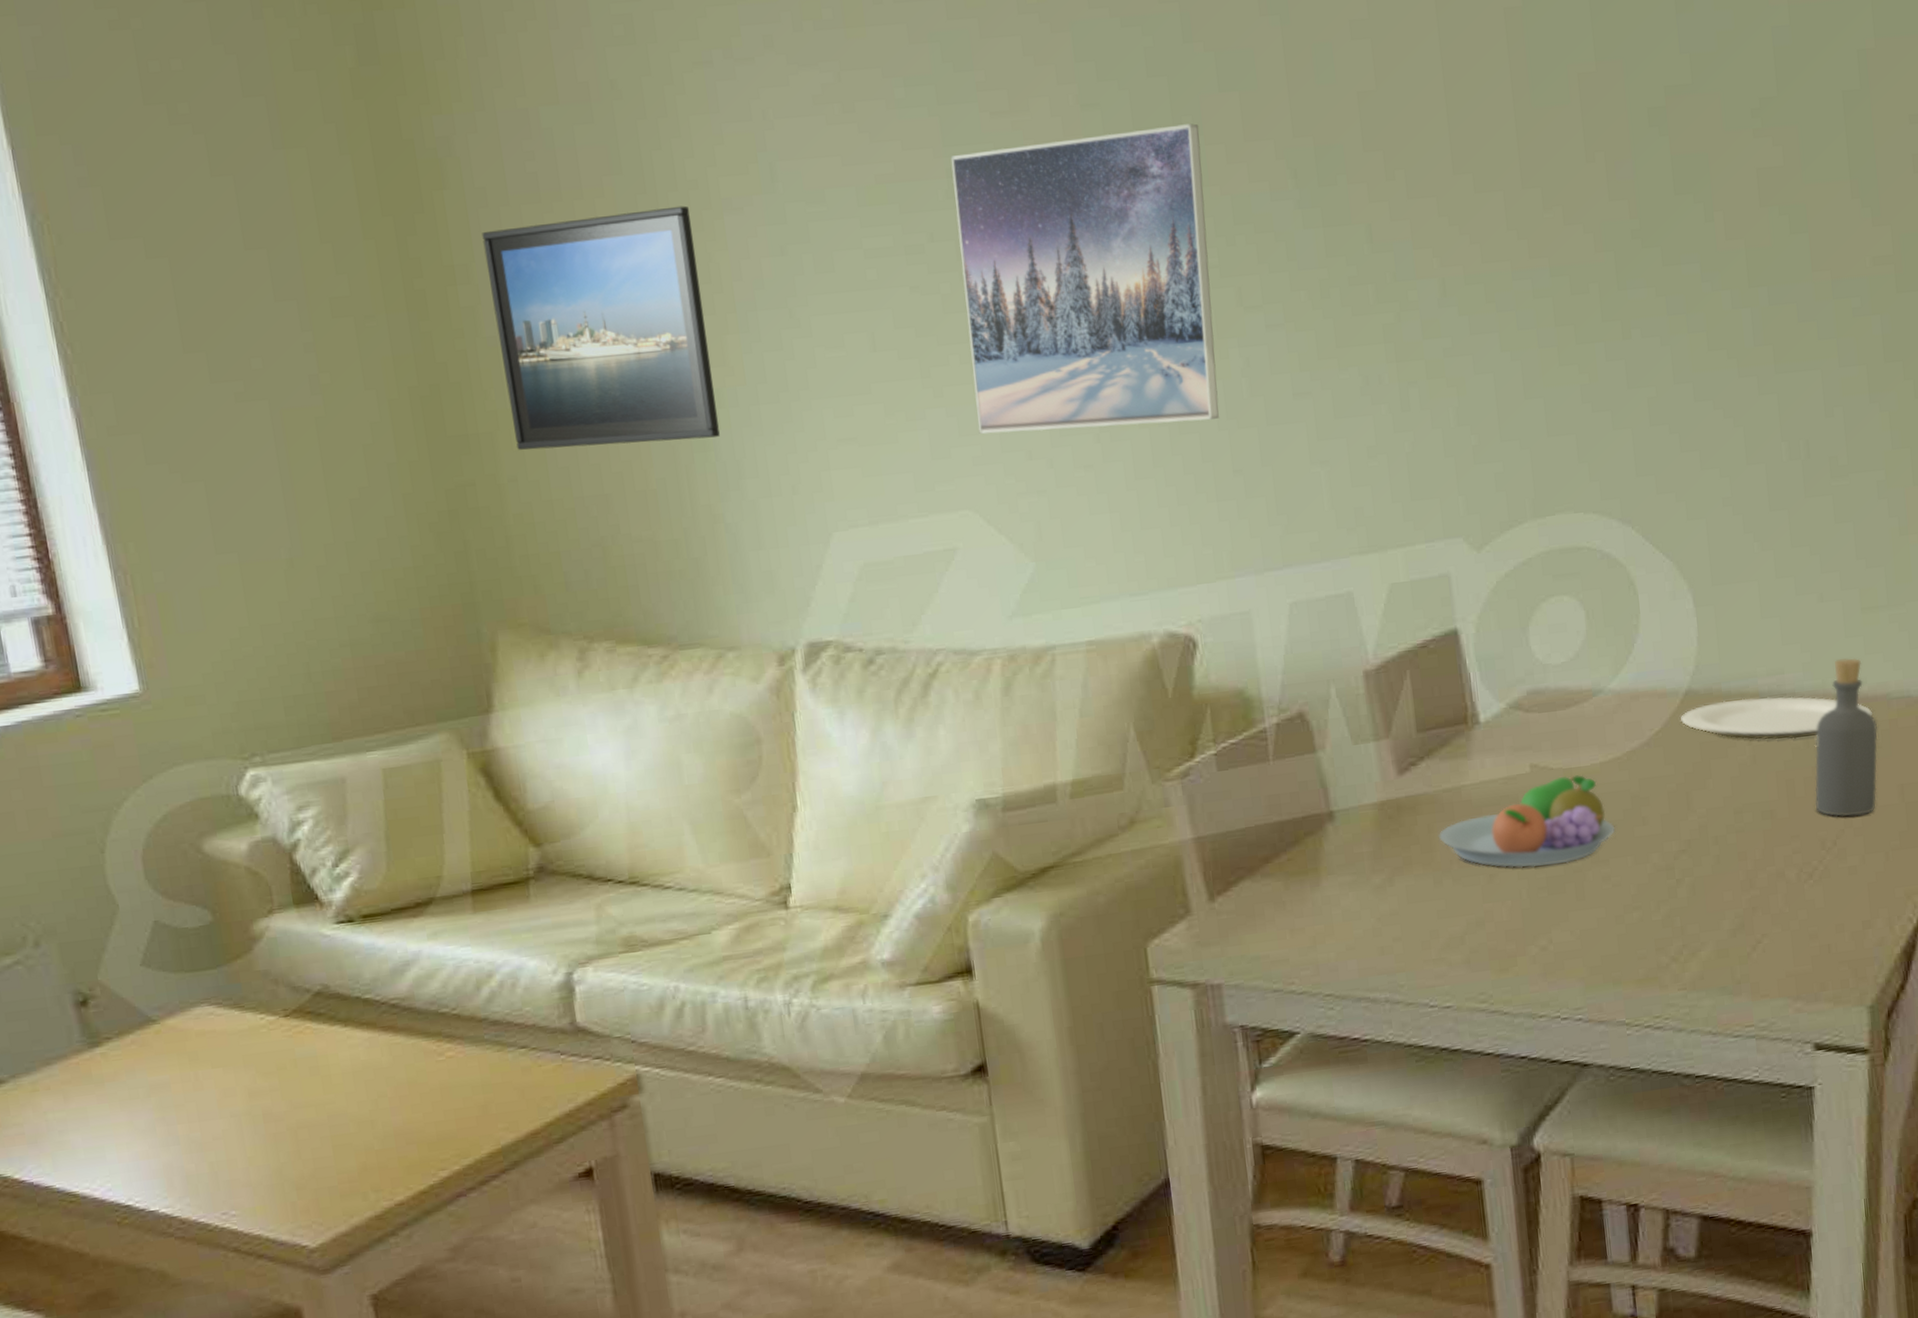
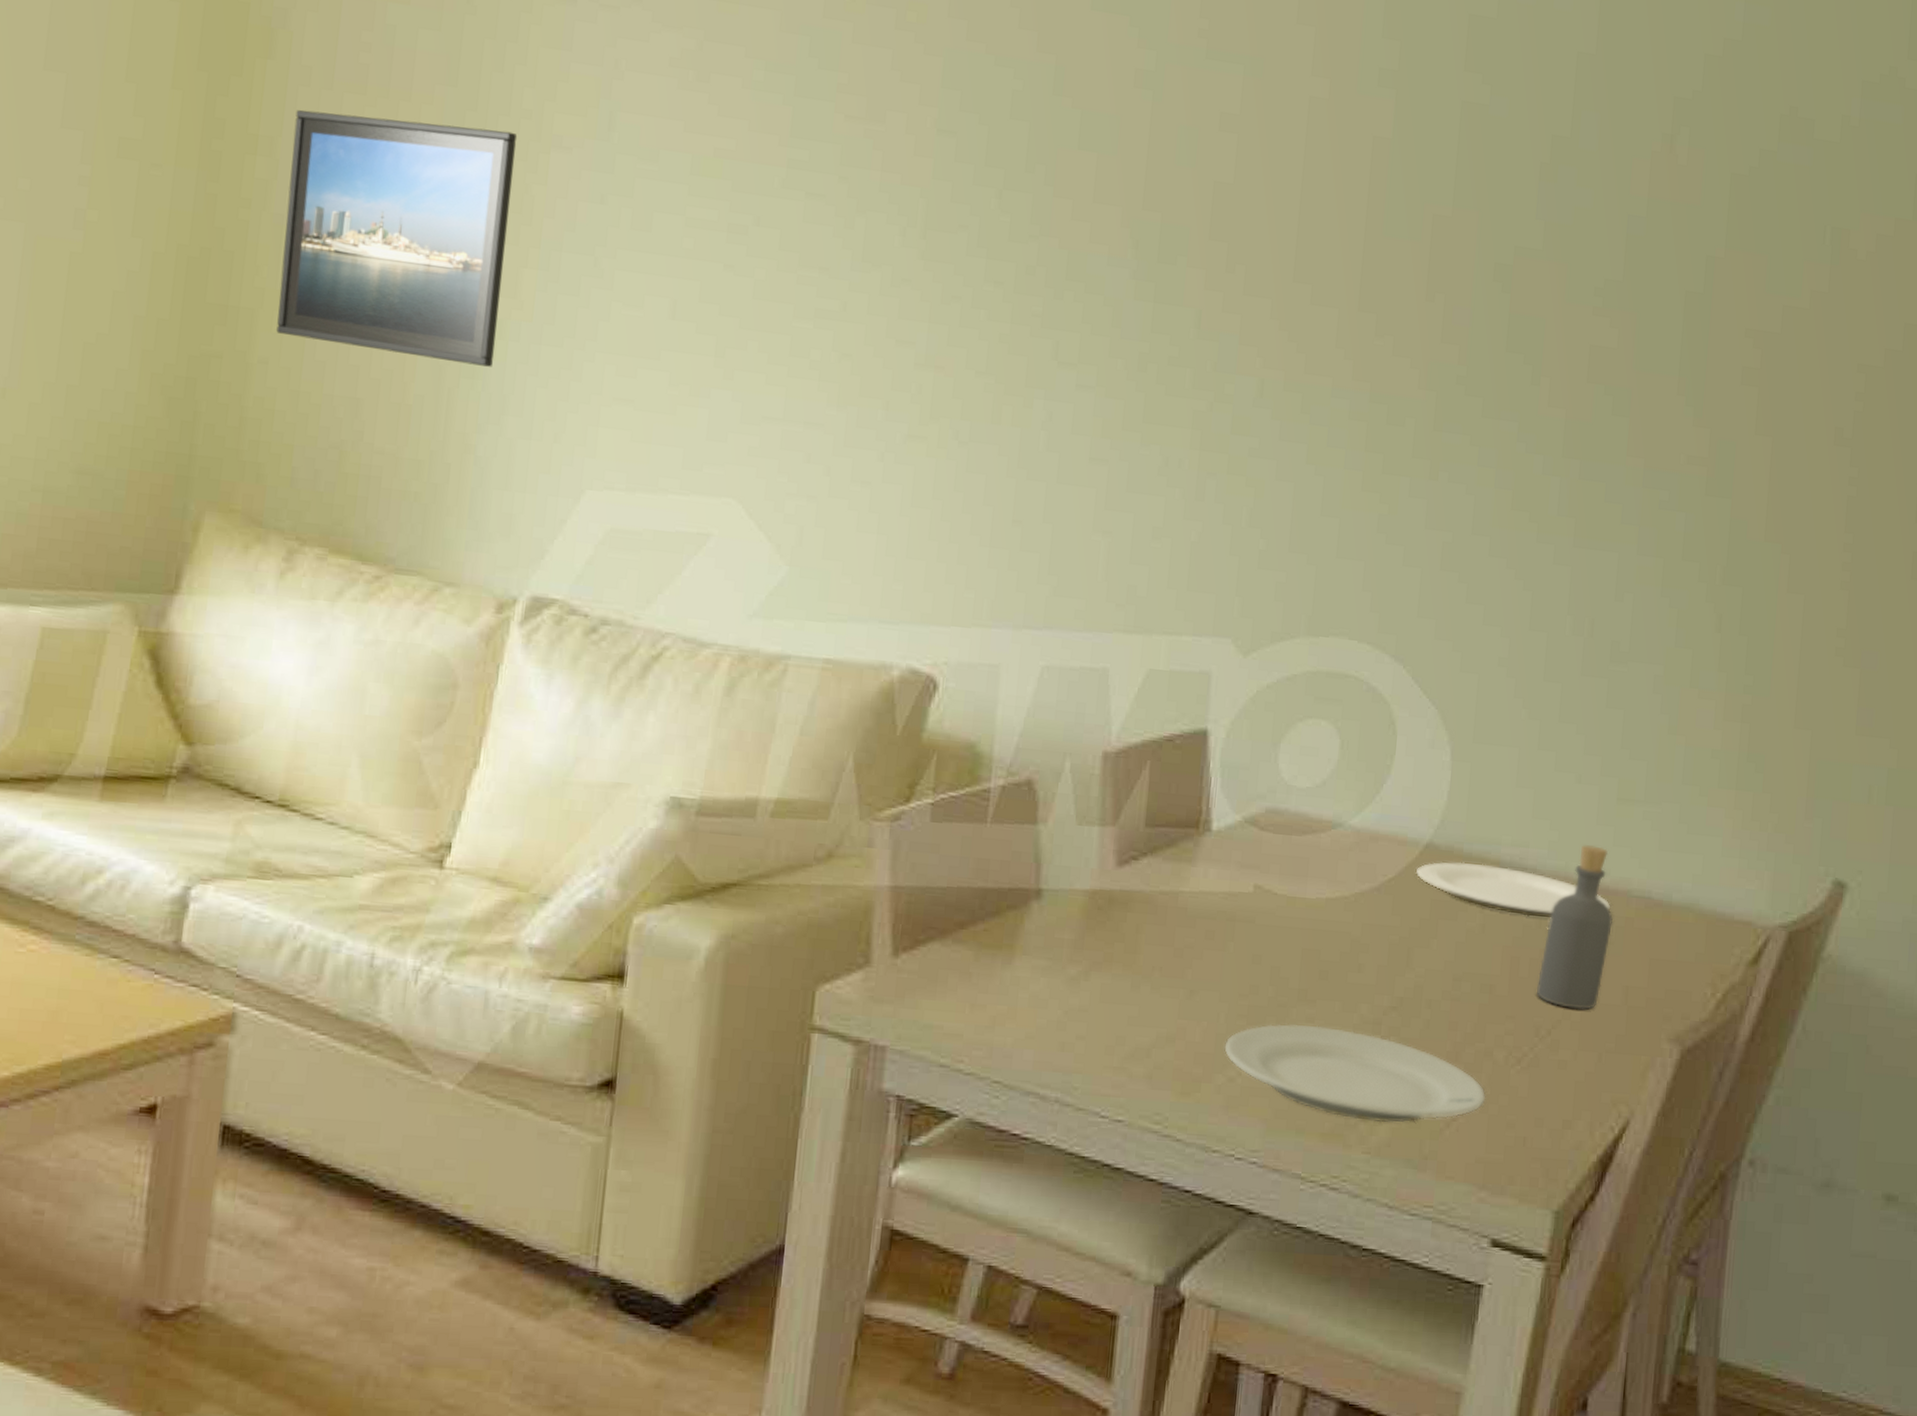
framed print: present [950,123,1219,434] -> none [761,148,1051,465]
fruit bowl: present [1438,775,1615,868] -> none [1145,903,1328,995]
plate: none [1531,880,1786,962] -> present [1224,1024,1486,1123]

